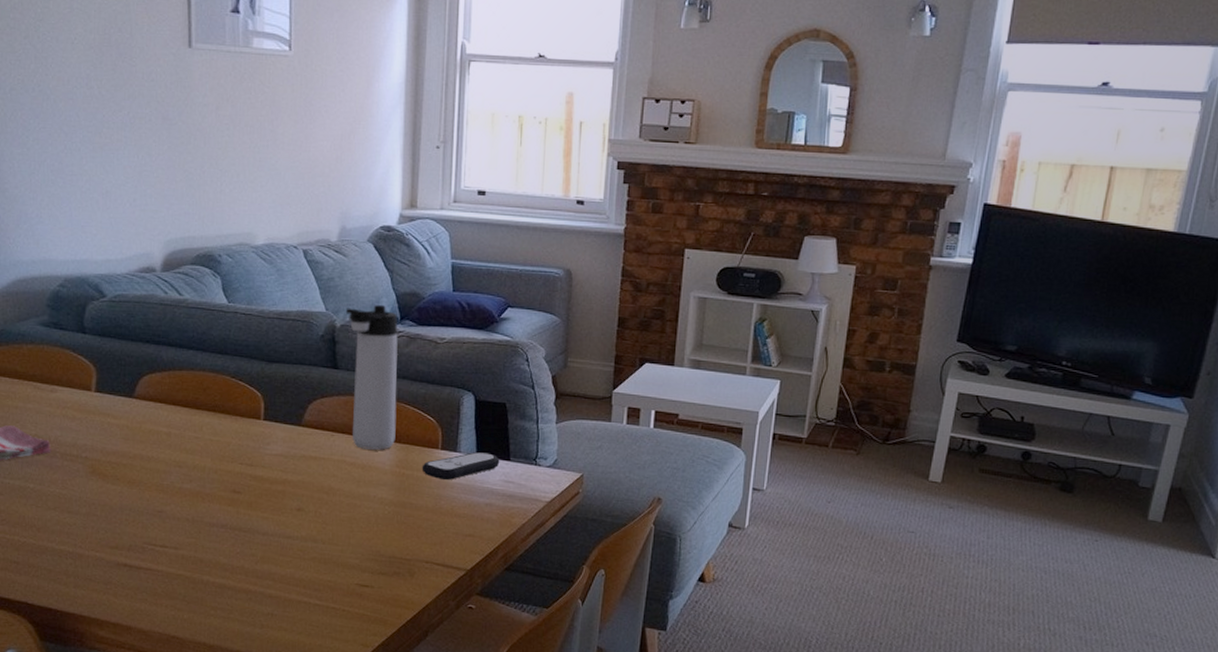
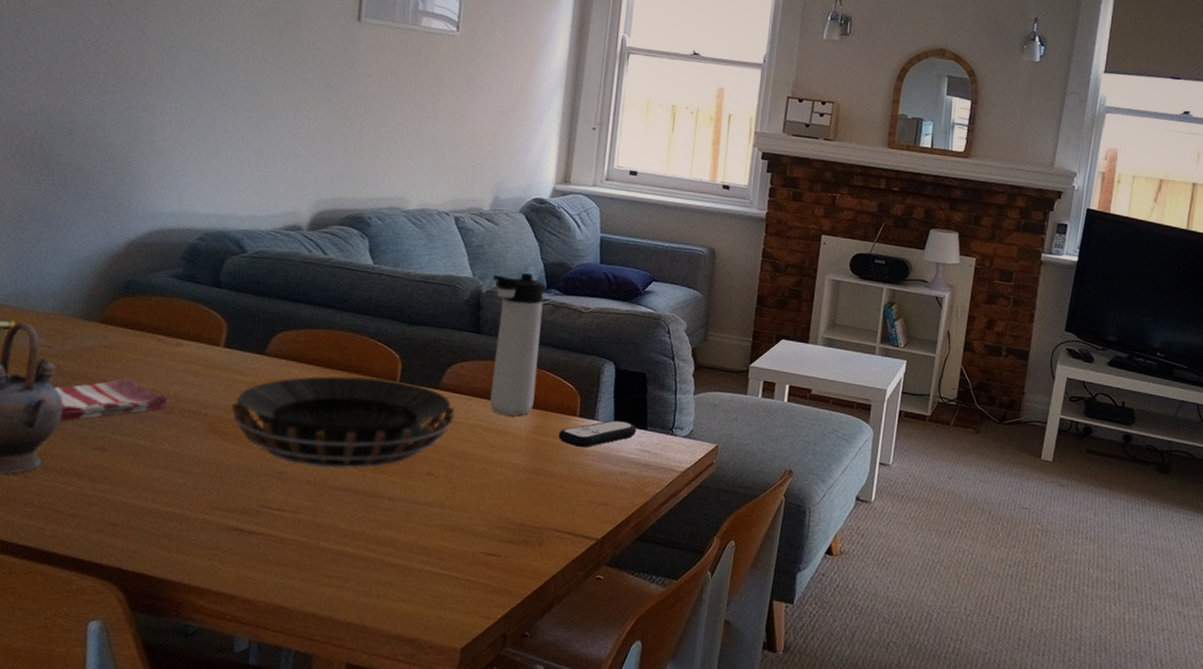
decorative bowl: none [108,416,319,506] -> present [231,376,455,469]

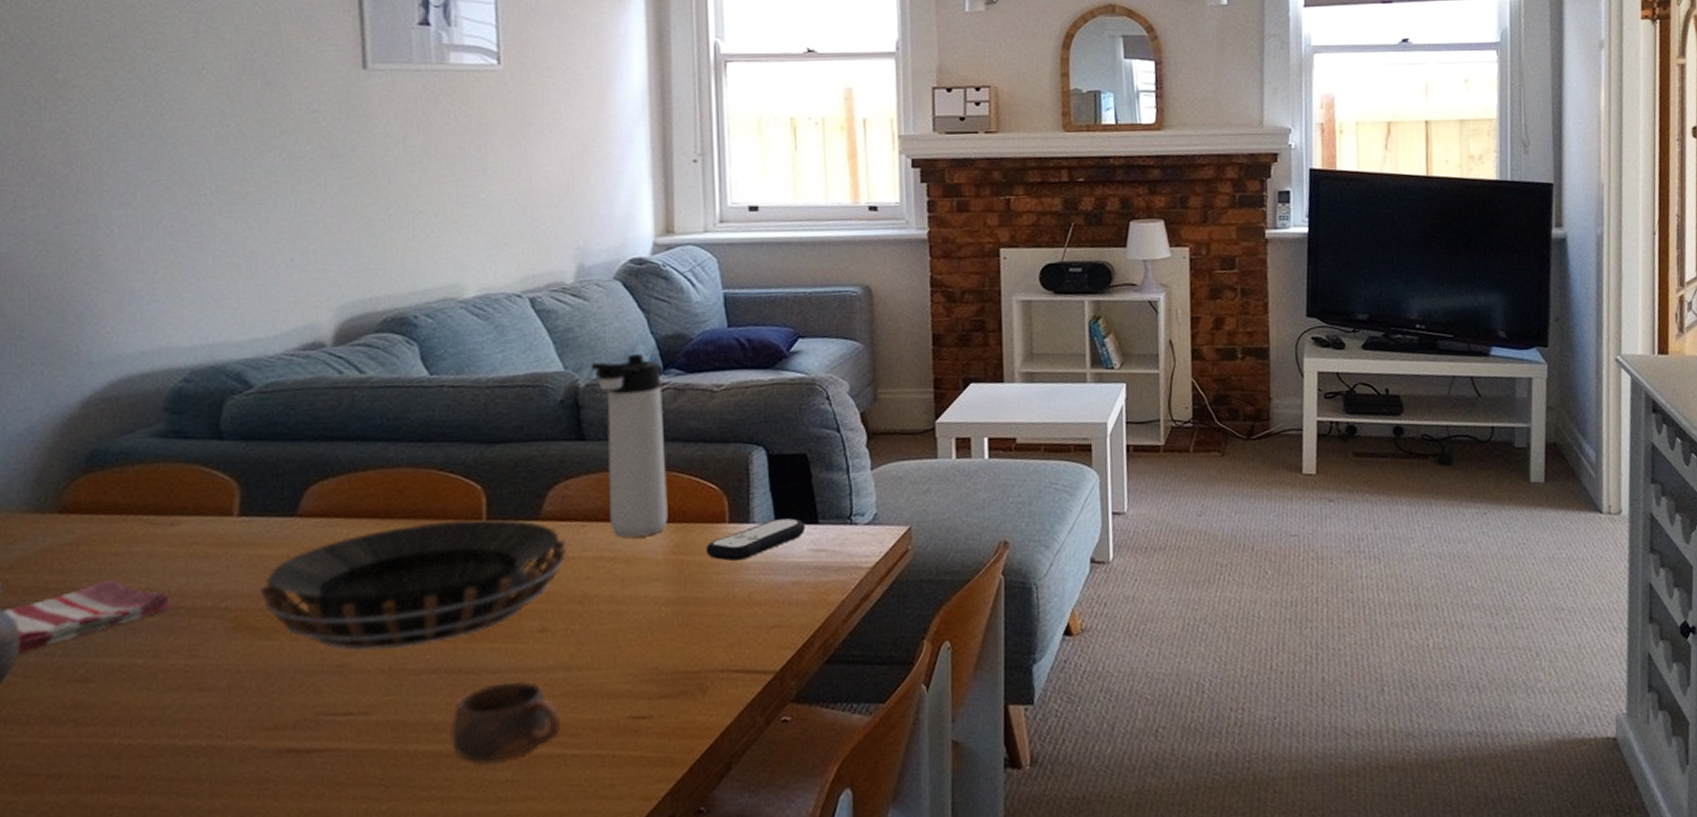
cup: none [351,508,433,567] -> present [451,680,561,763]

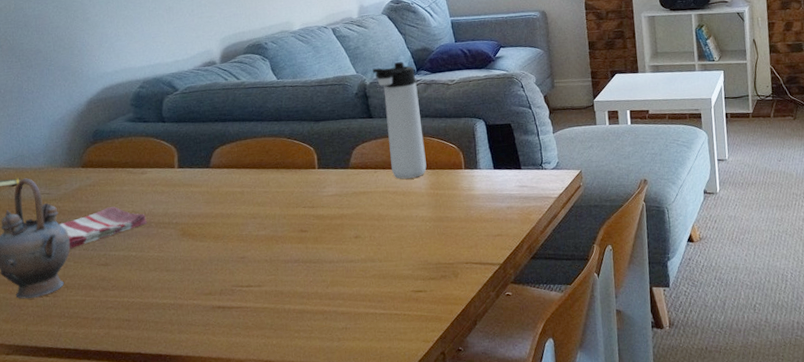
decorative bowl: present [260,519,566,651] -> none [193,168,367,249]
cup: present [451,680,561,763] -> none [308,267,372,317]
remote control: present [705,518,806,562] -> none [451,166,513,194]

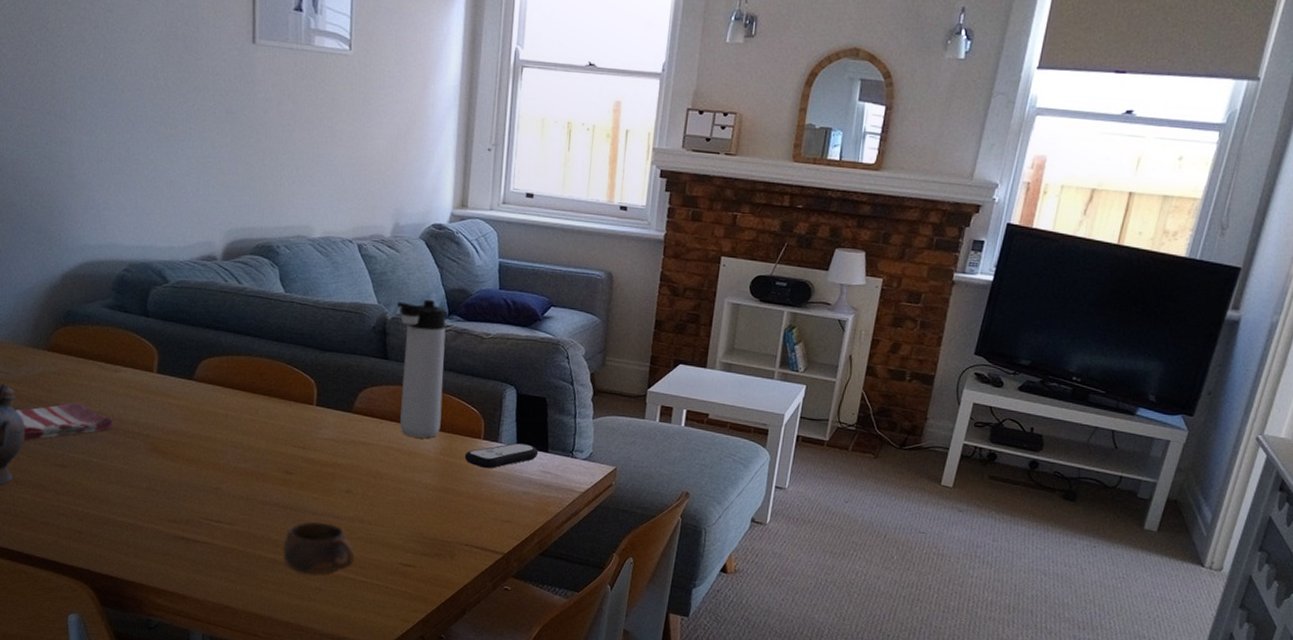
cup: none [308,267,372,317] -> present [283,521,355,574]
remote control: none [451,166,513,194] -> present [464,443,539,469]

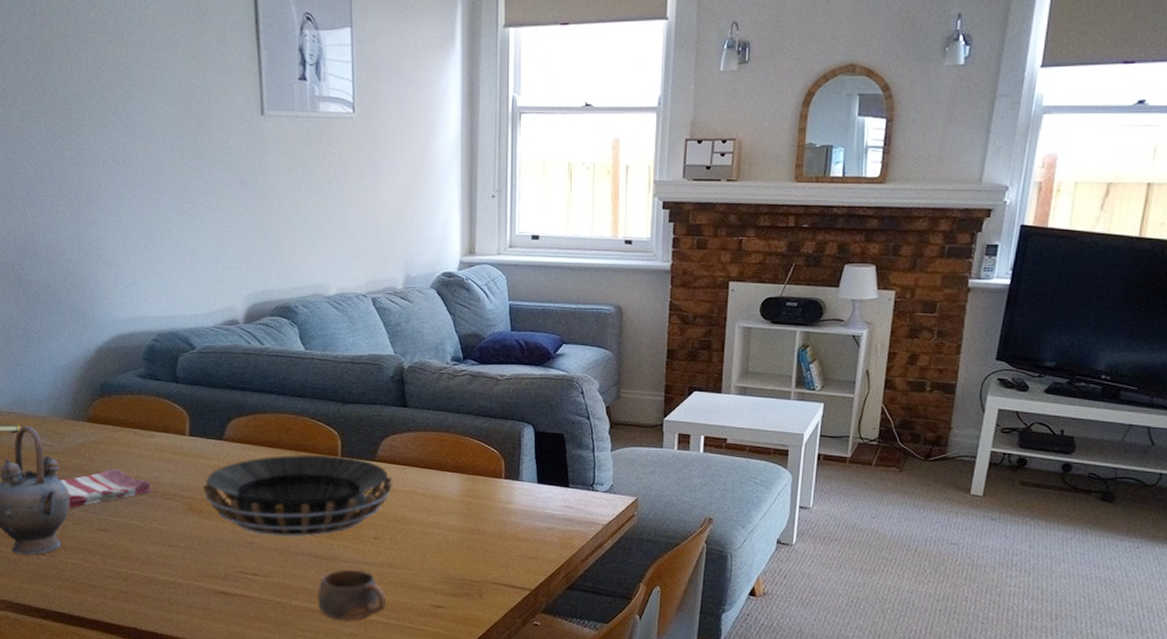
decorative bowl: none [168,400,368,486] -> present [202,455,392,537]
thermos bottle: present [396,300,446,438] -> none [412,347,462,481]
remote control: present [464,443,539,469] -> none [487,480,560,508]

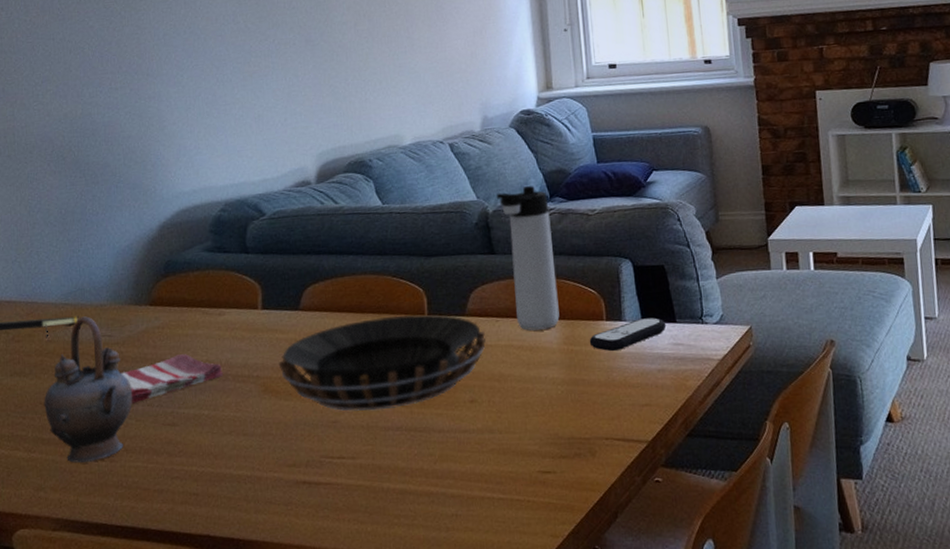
cup: present [317,569,386,620] -> none [412,439,489,500]
thermos bottle: none [412,347,462,481] -> present [496,186,560,331]
remote control: none [487,480,560,508] -> present [589,317,666,352]

